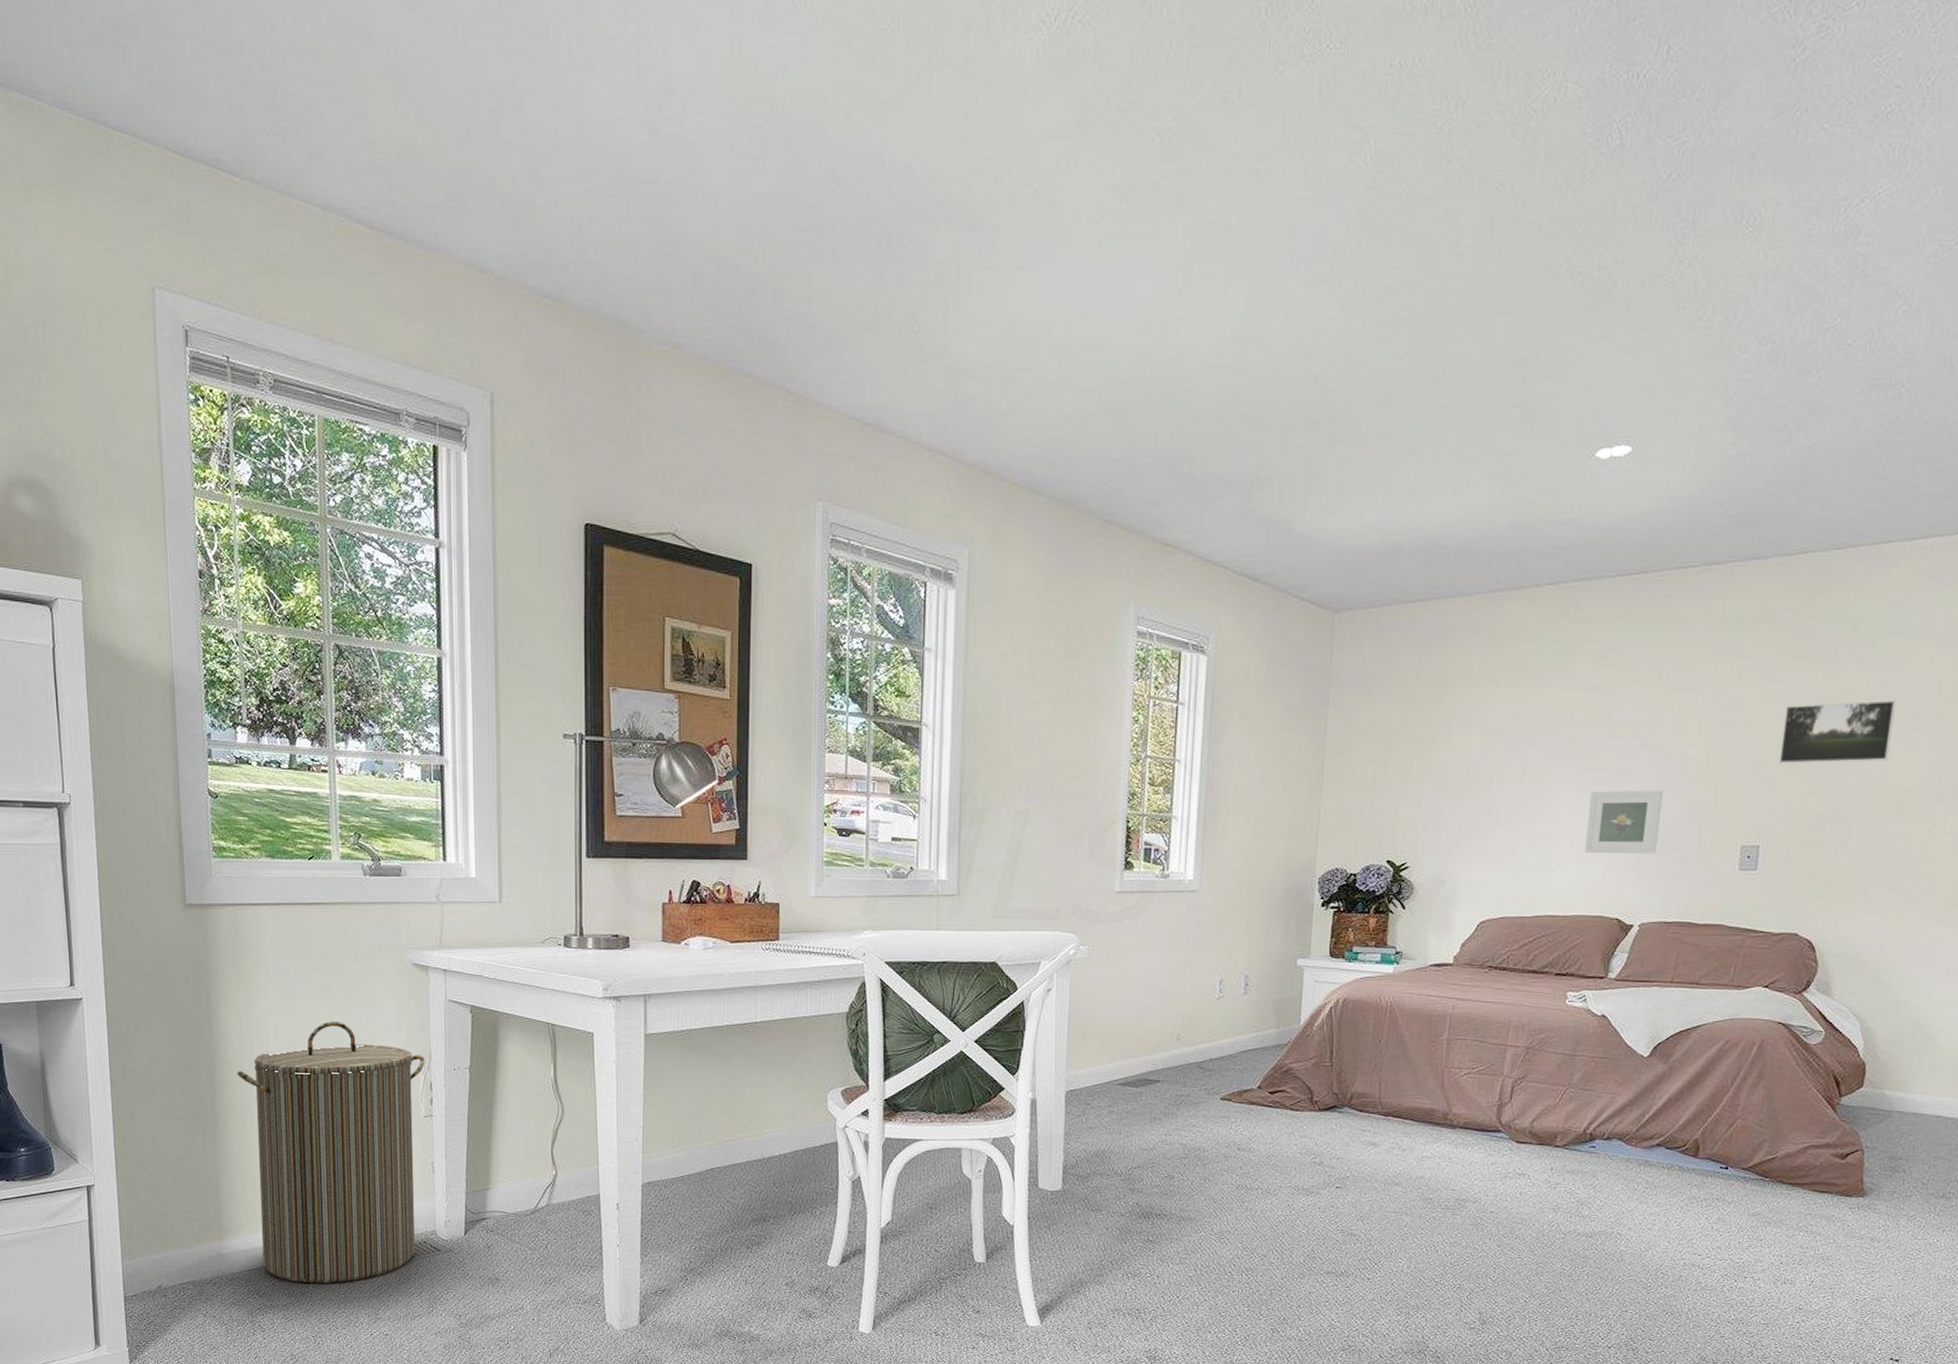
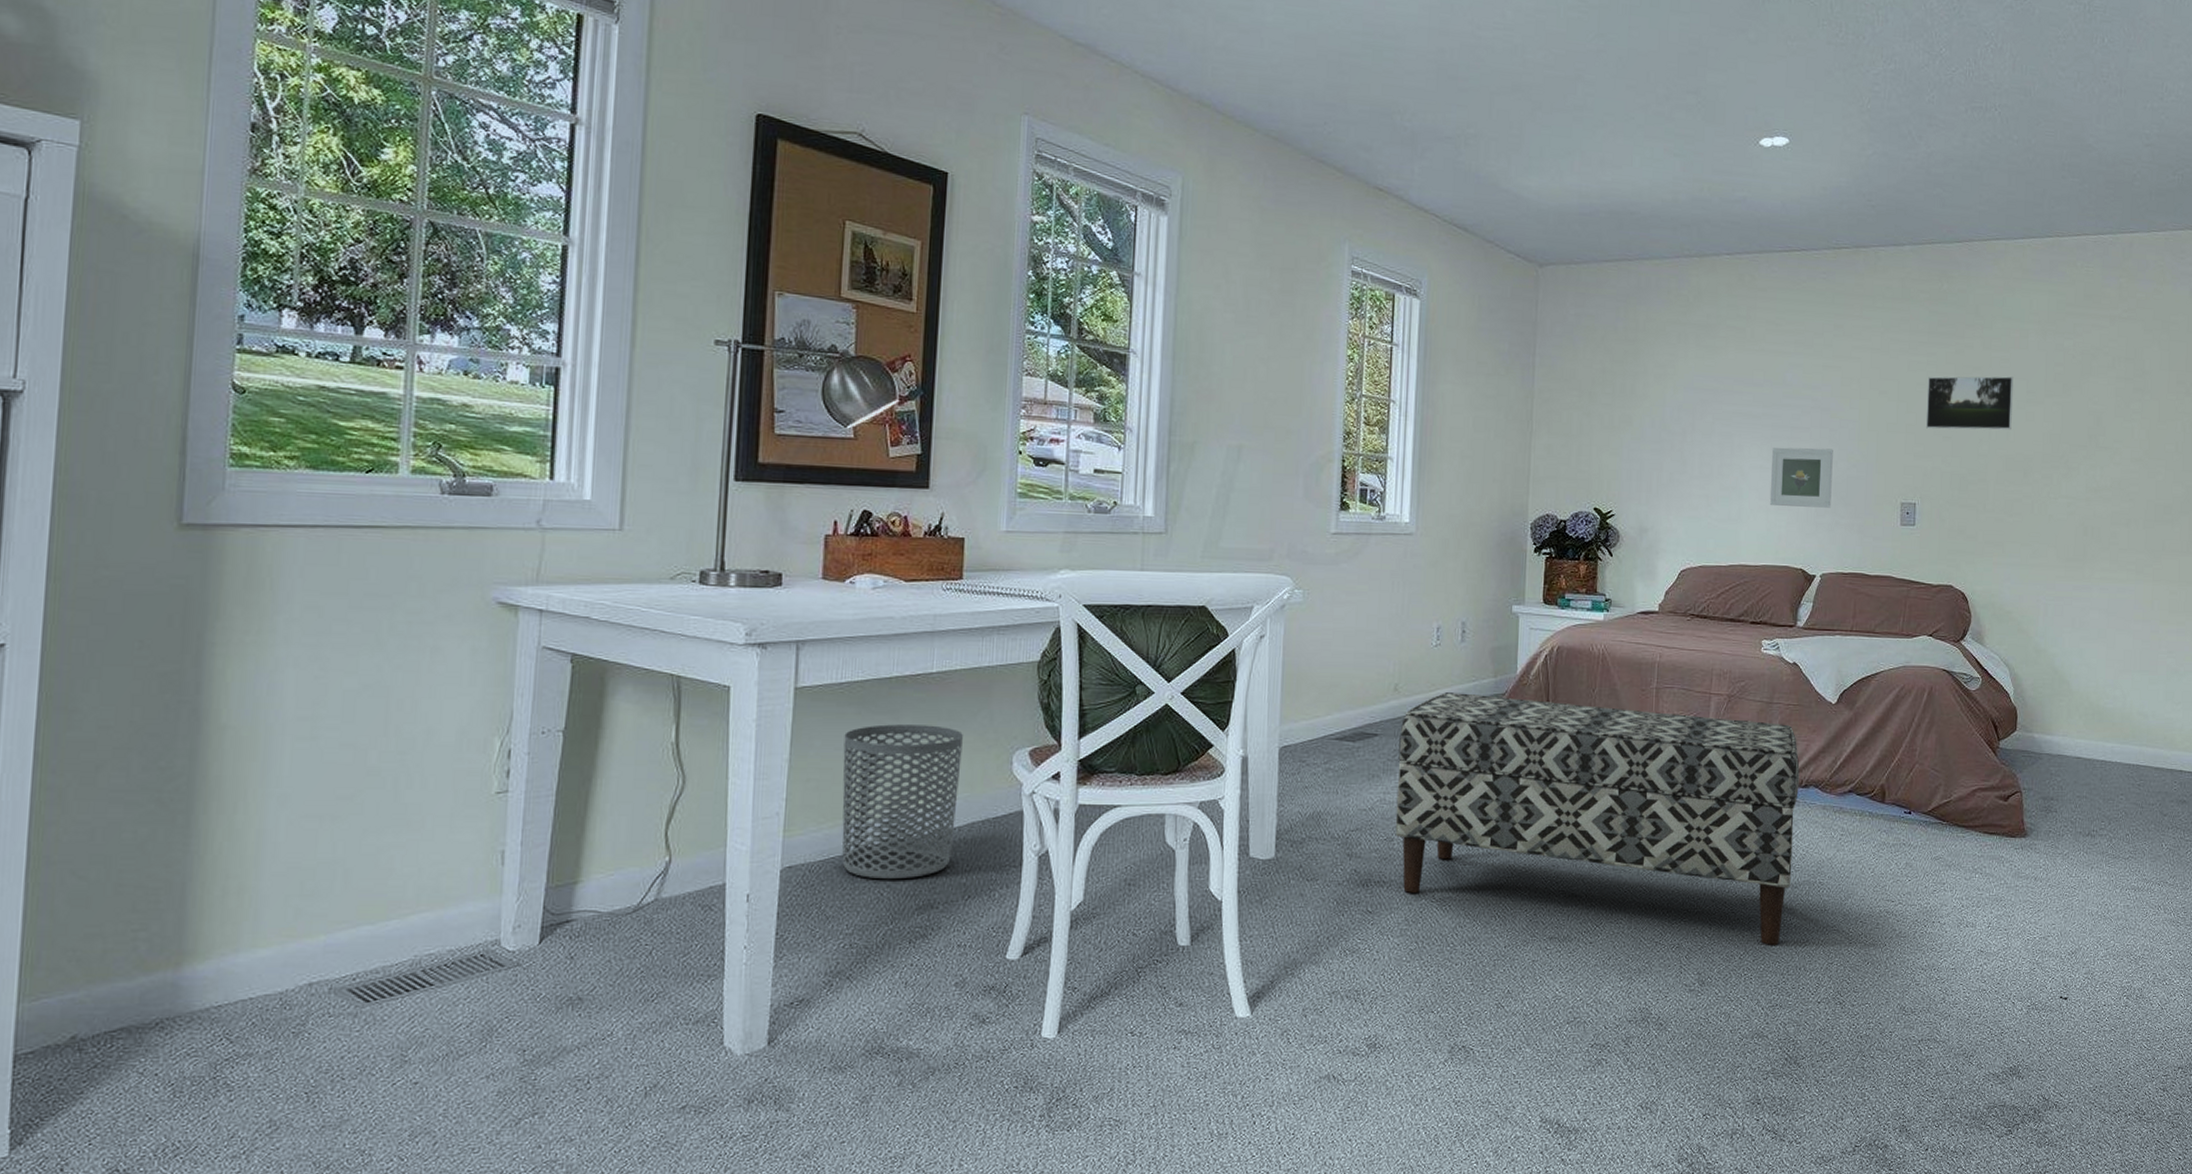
laundry hamper: present [237,1021,425,1284] -> none [231,674,504,1020]
waste bin: none [686,1066,784,1196] -> present [842,724,963,880]
bench: none [1175,1042,1603,1291] -> present [1395,692,1800,945]

